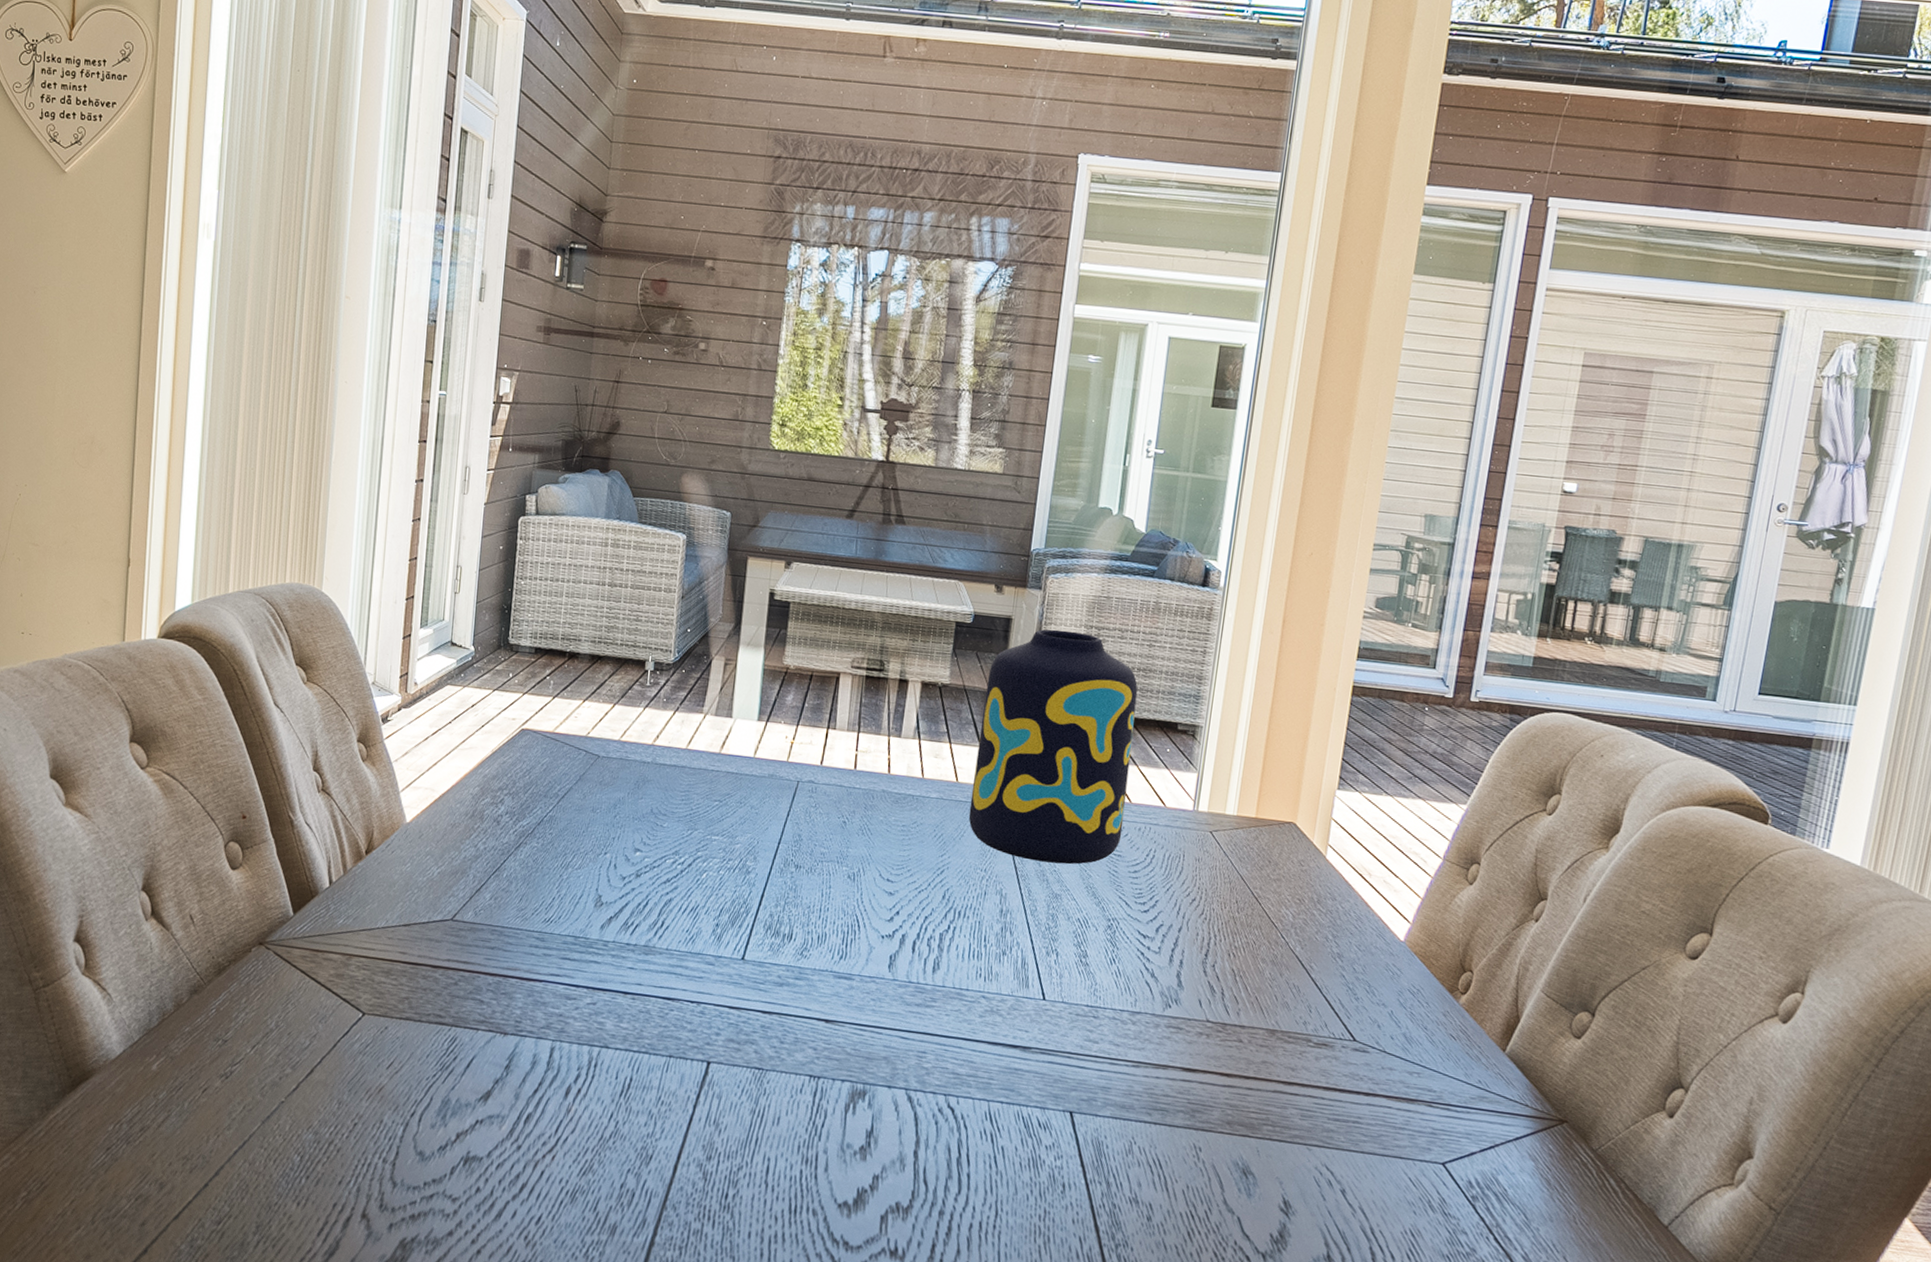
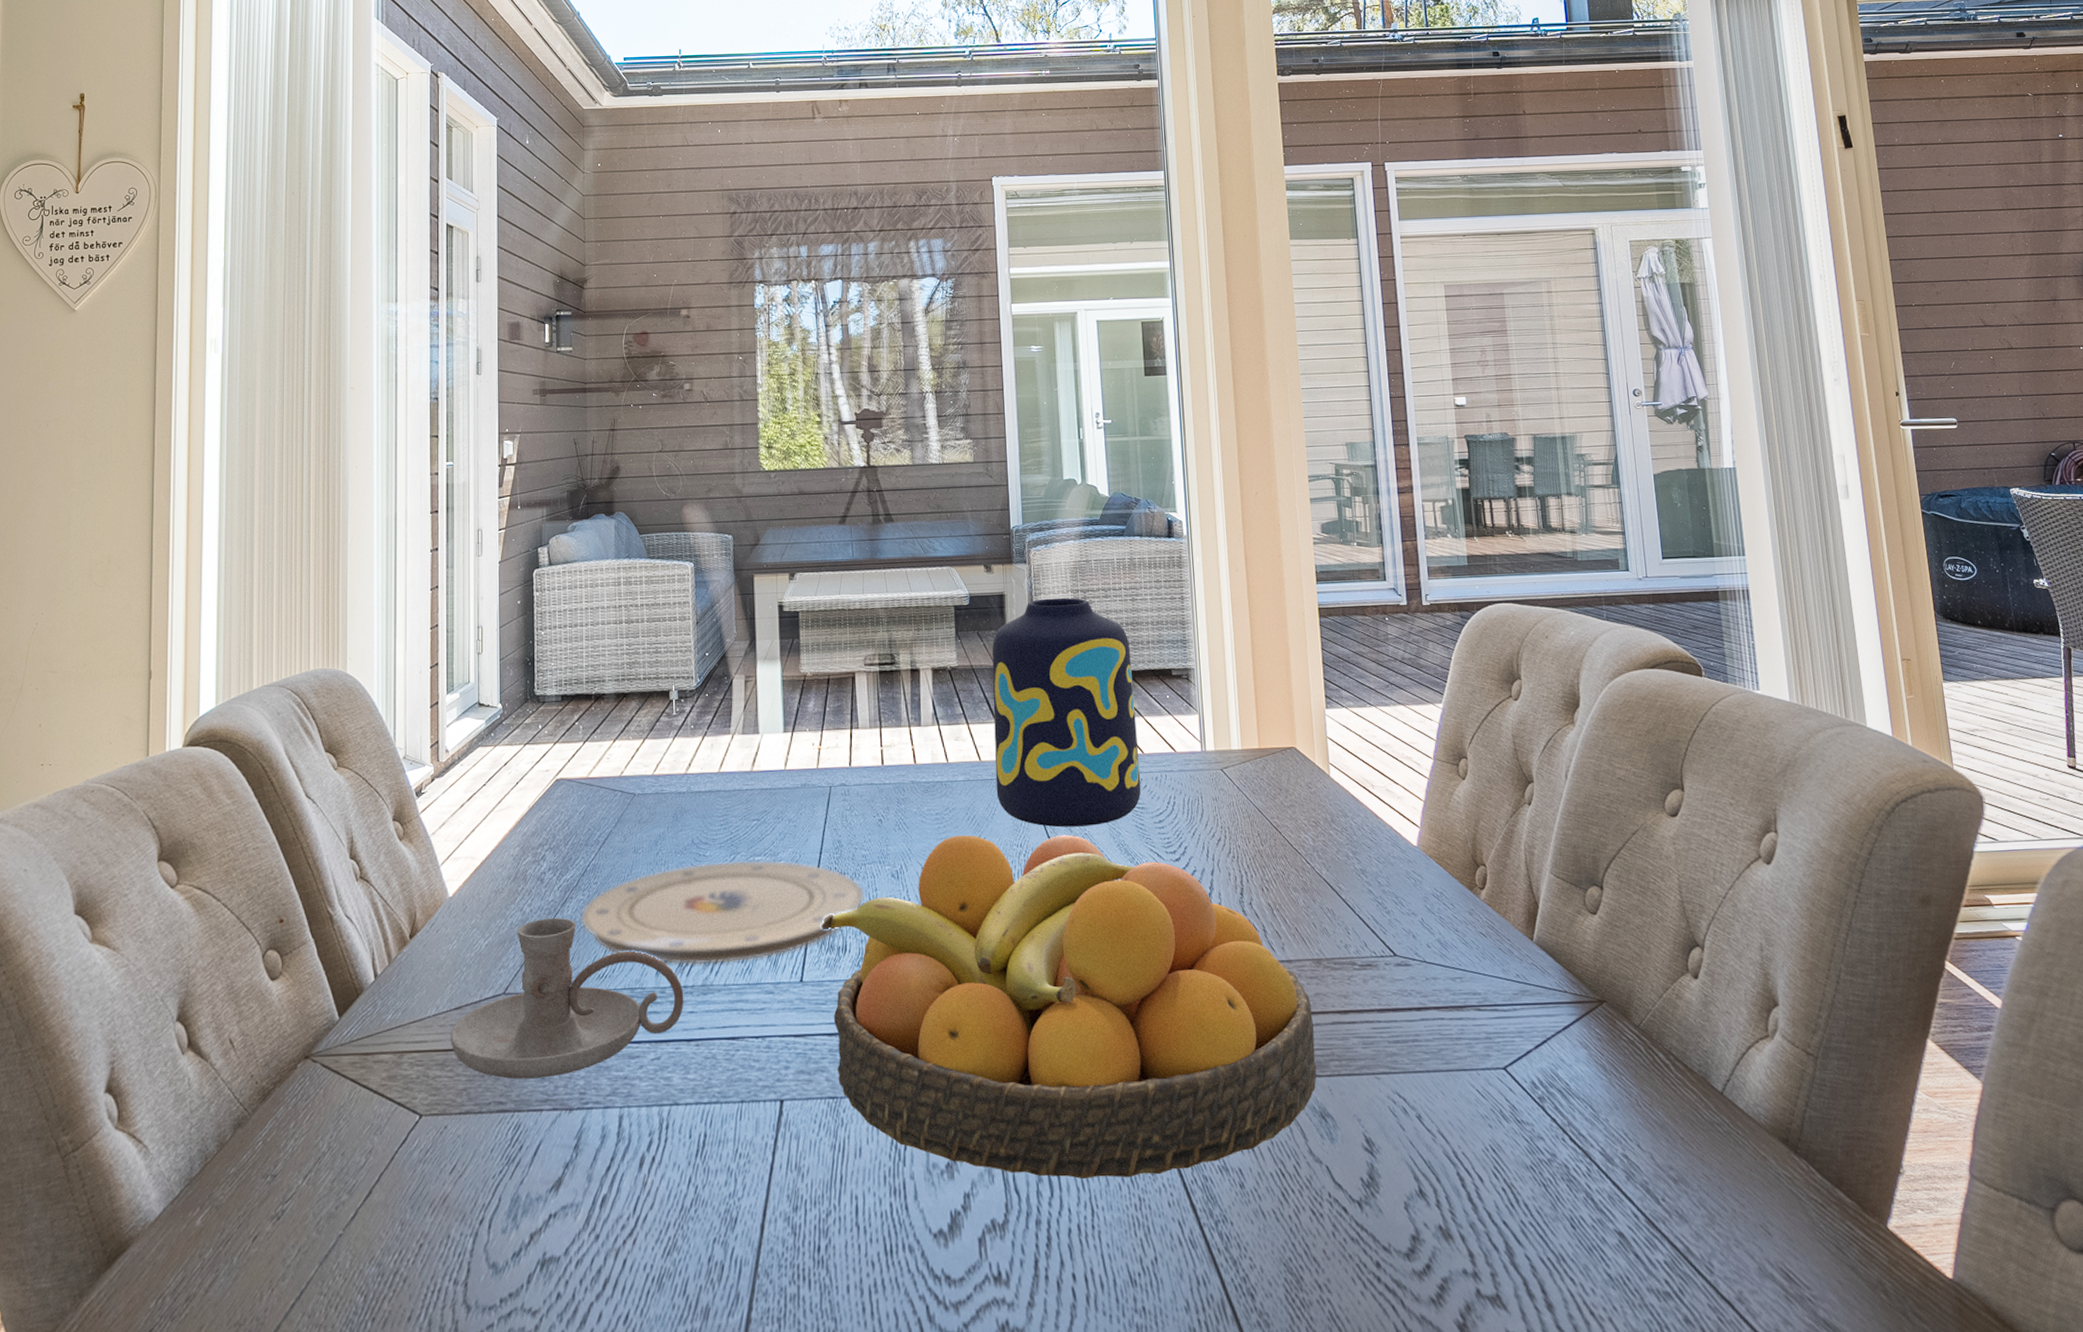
candle holder: none [396,858,626,1003] -> present [450,917,684,1079]
plate: none [532,832,818,931] -> present [581,860,864,965]
fruit bowl: none [766,849,1256,1194] -> present [820,835,1317,1180]

